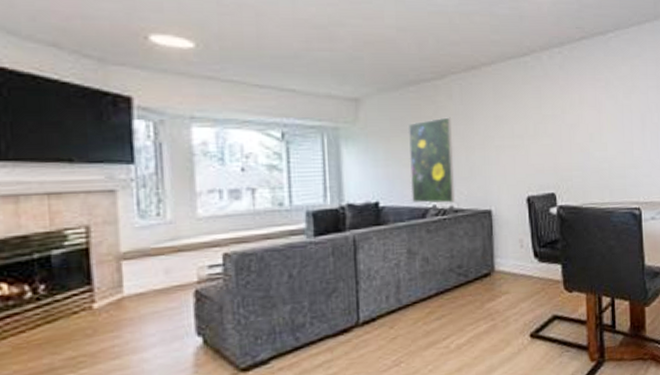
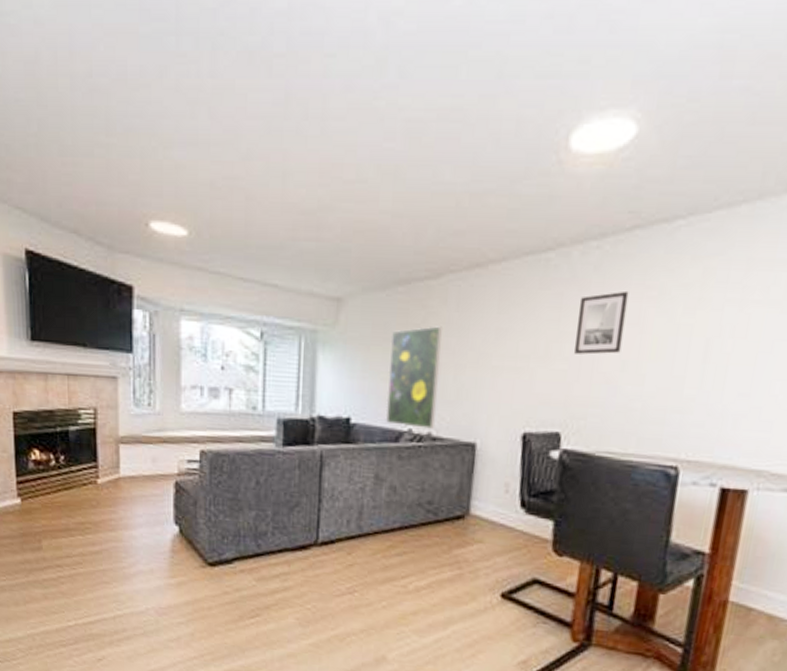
wall art: none [553,83,588,131] -> present [575,290,629,355]

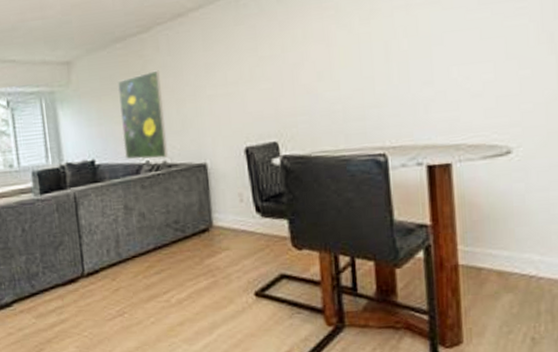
wall art: present [575,290,629,355] -> none [270,14,314,73]

